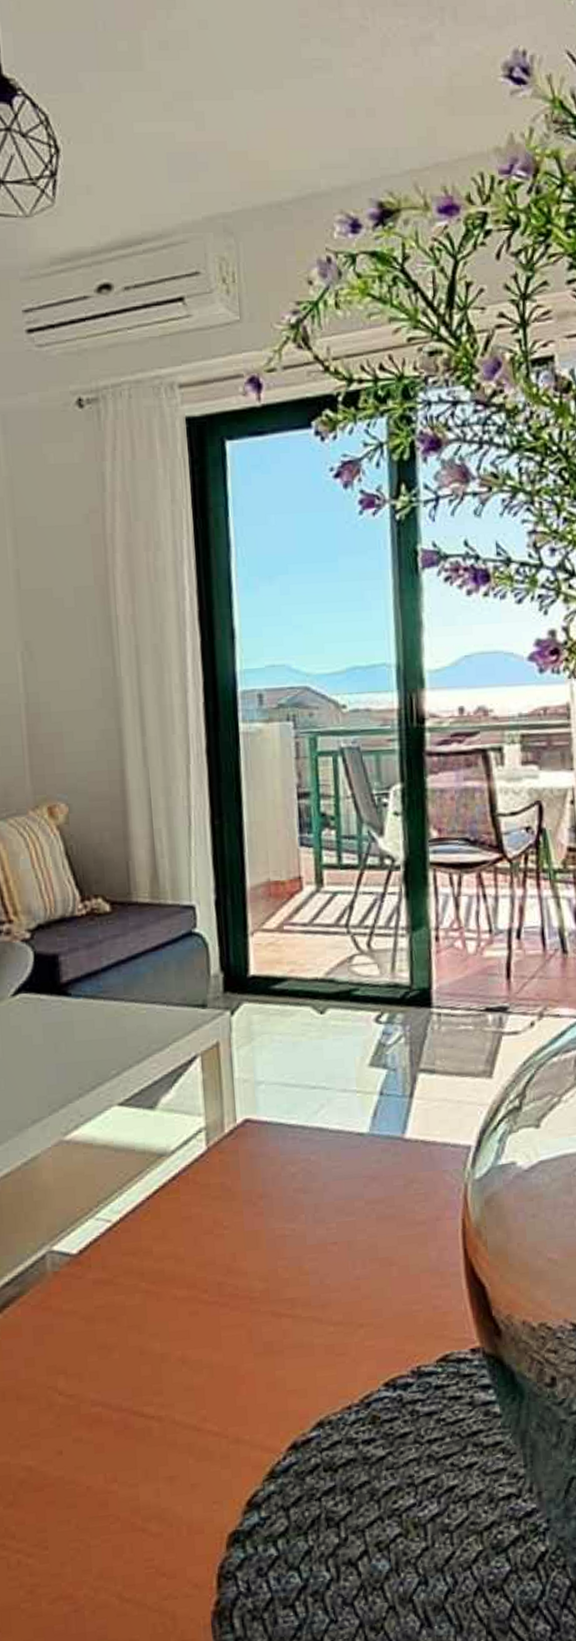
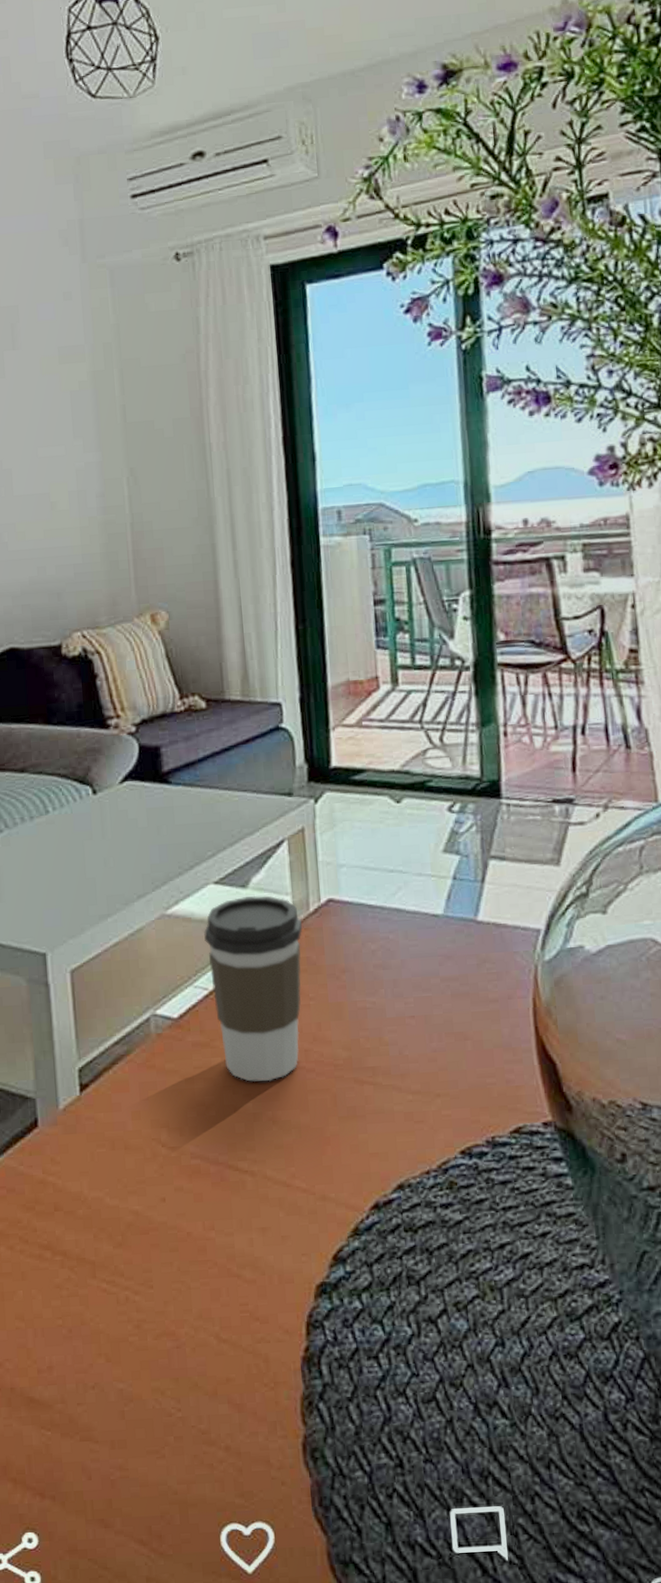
coffee cup: none [107,1117,217,1320] -> present [204,896,303,1082]

